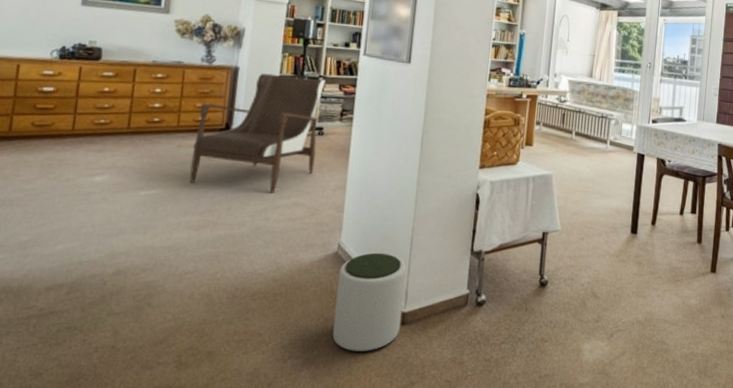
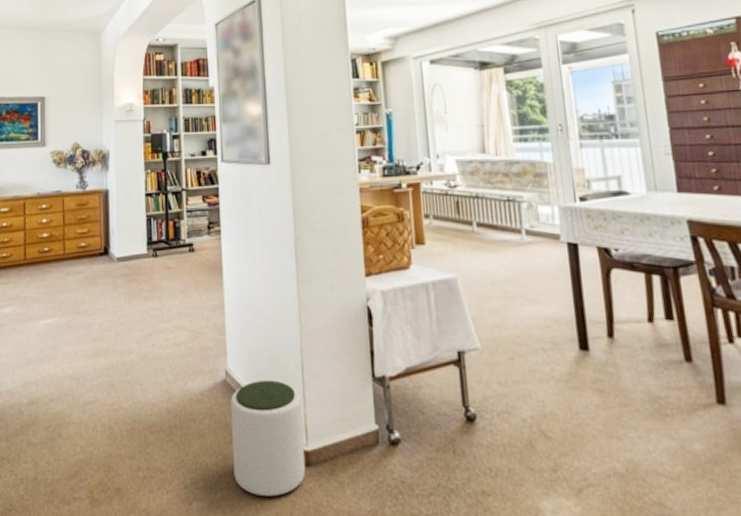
armchair: present [189,73,326,193] -> none [79,192,190,317]

